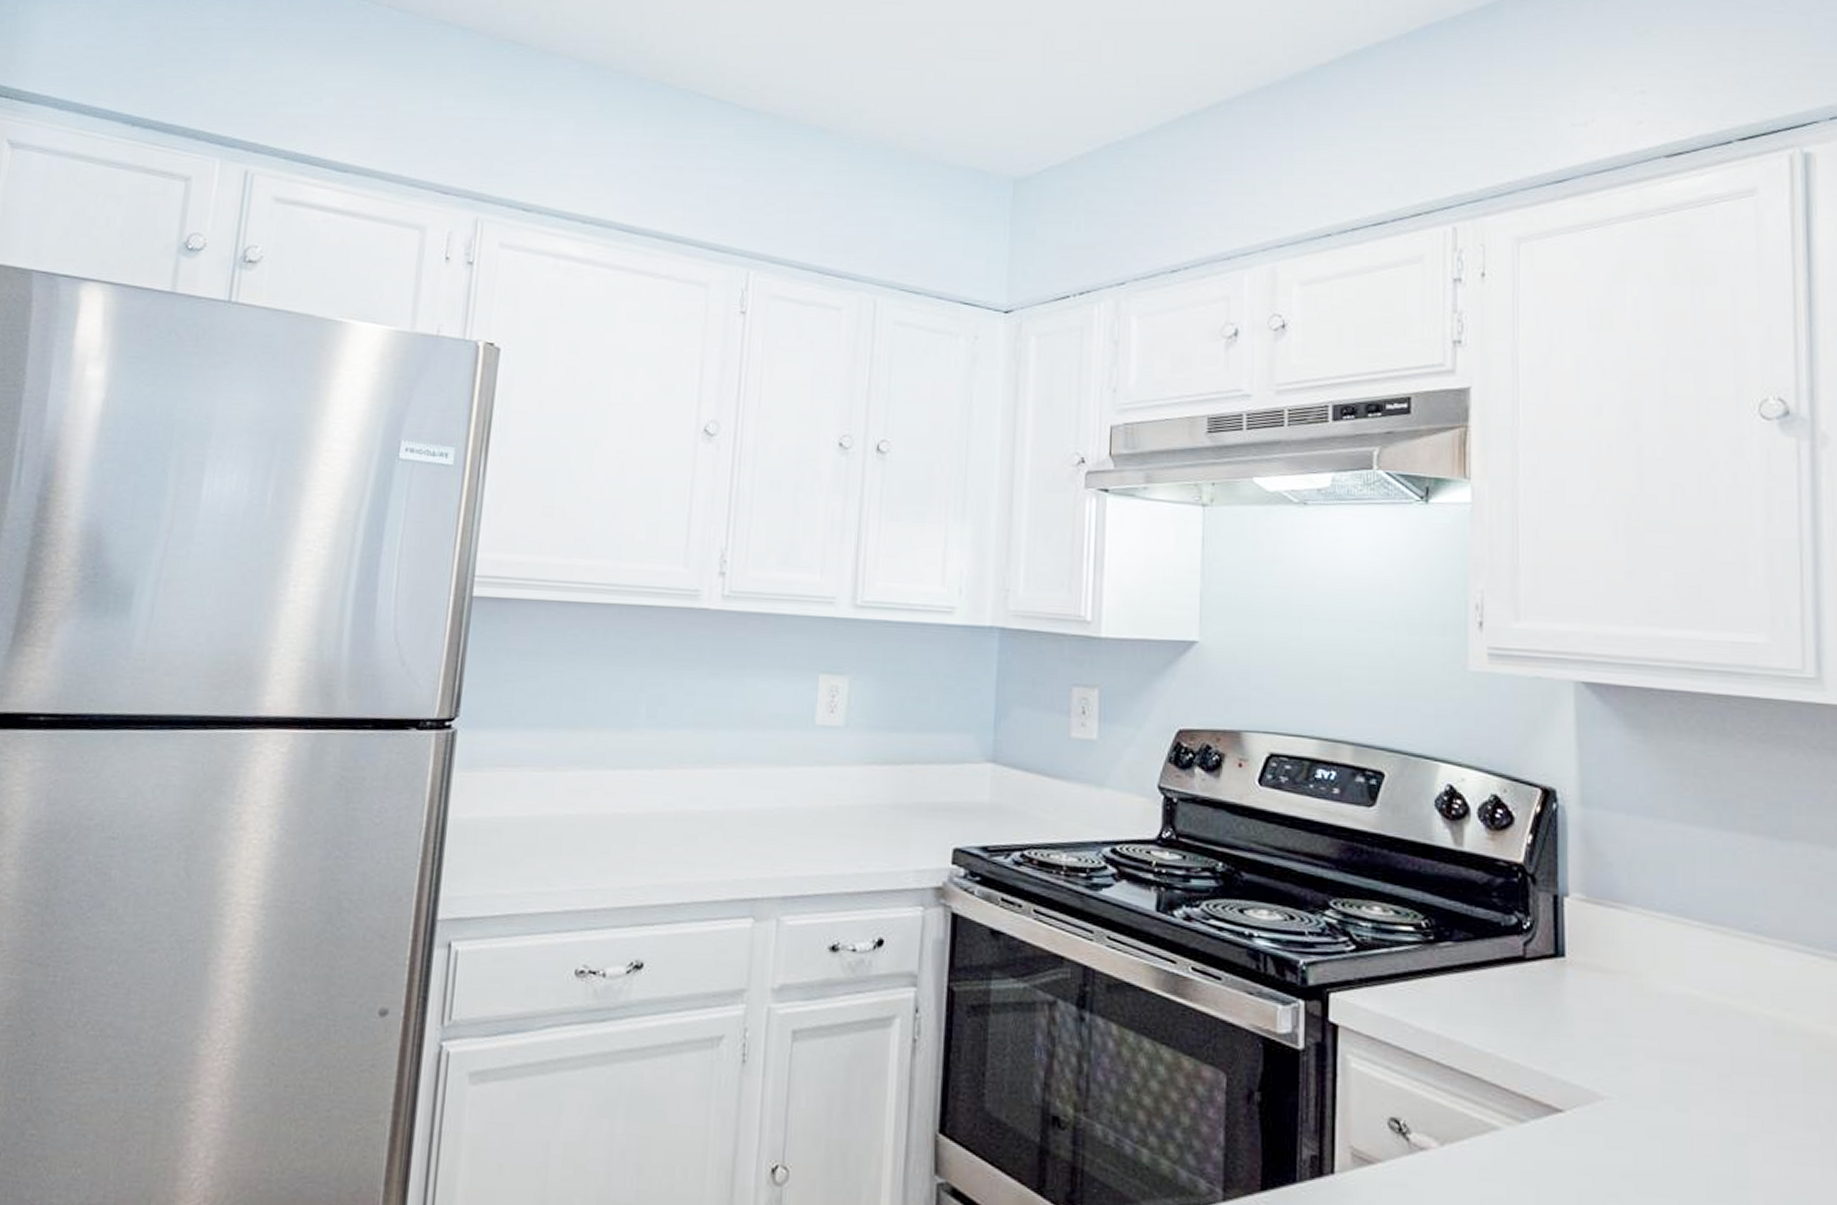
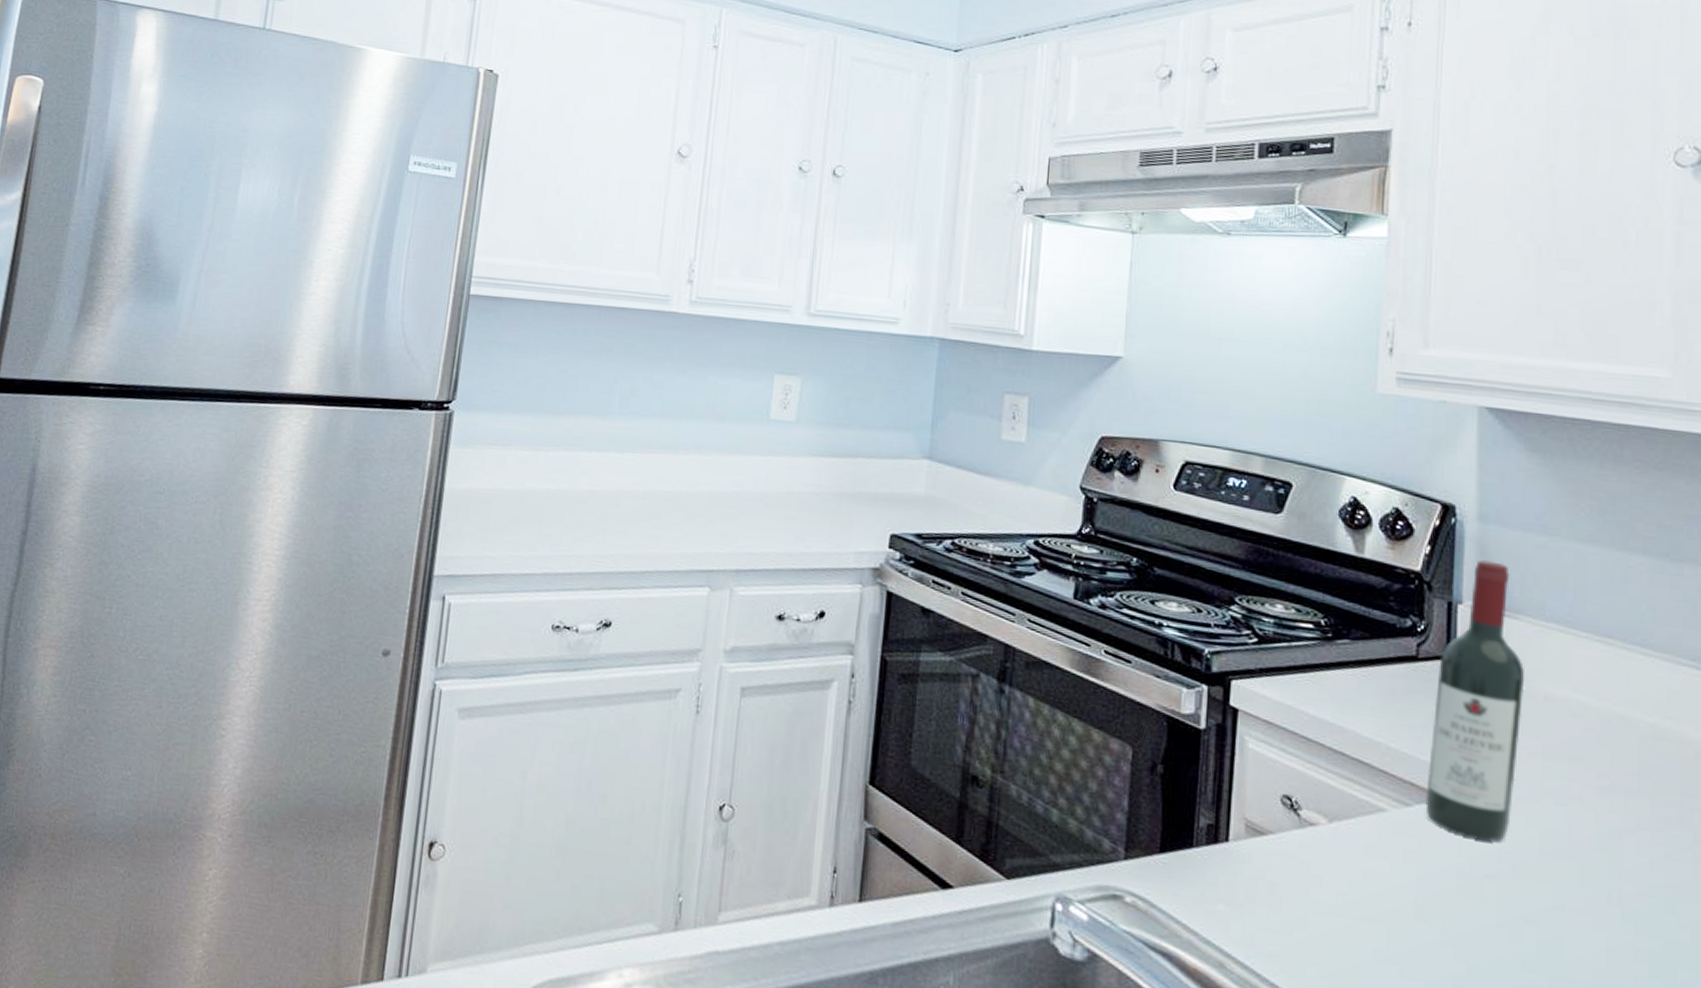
wine bottle: none [1541,848,1638,1157] -> present [1425,560,1525,842]

